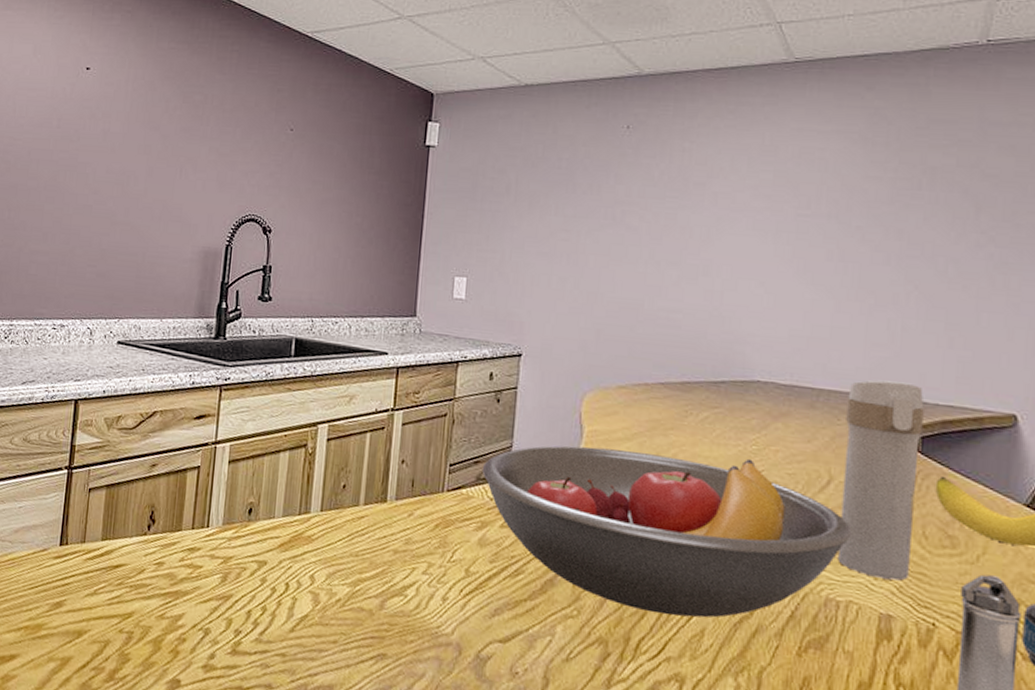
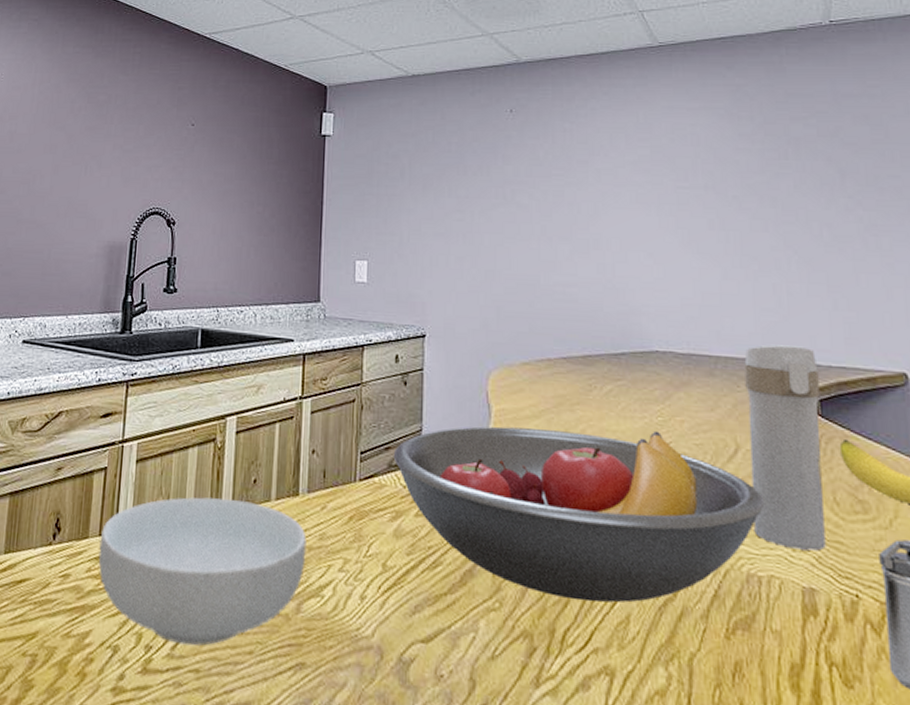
cereal bowl: none [191,498,393,633] -> present [98,497,307,646]

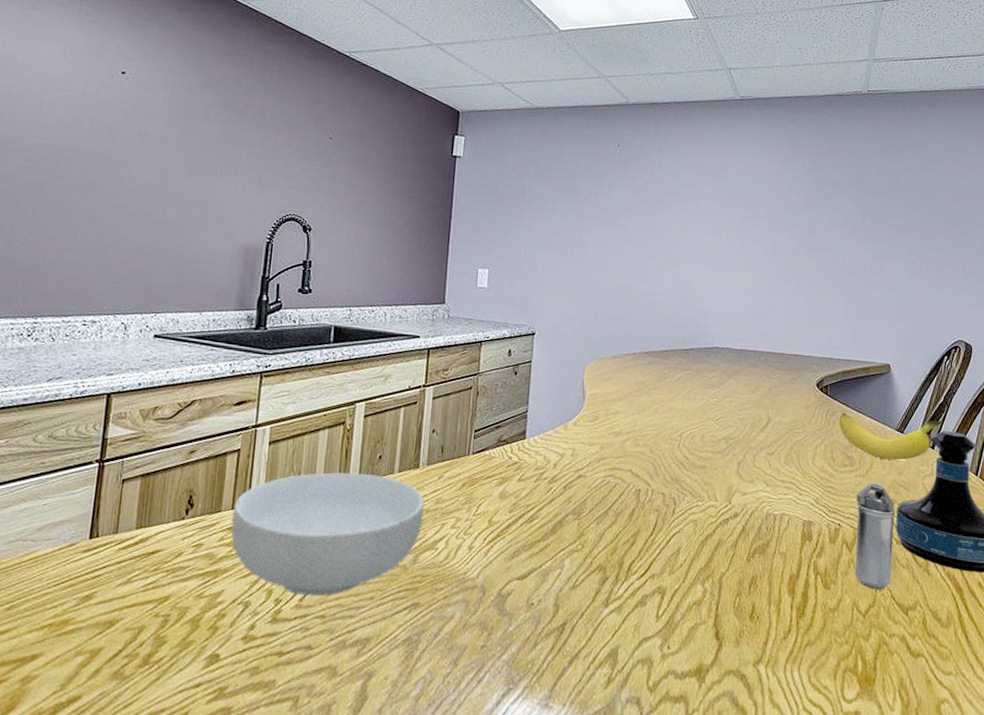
fruit bowl: present [393,426,765,603] -> none [502,407,784,541]
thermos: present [744,344,826,551] -> none [774,342,831,494]

